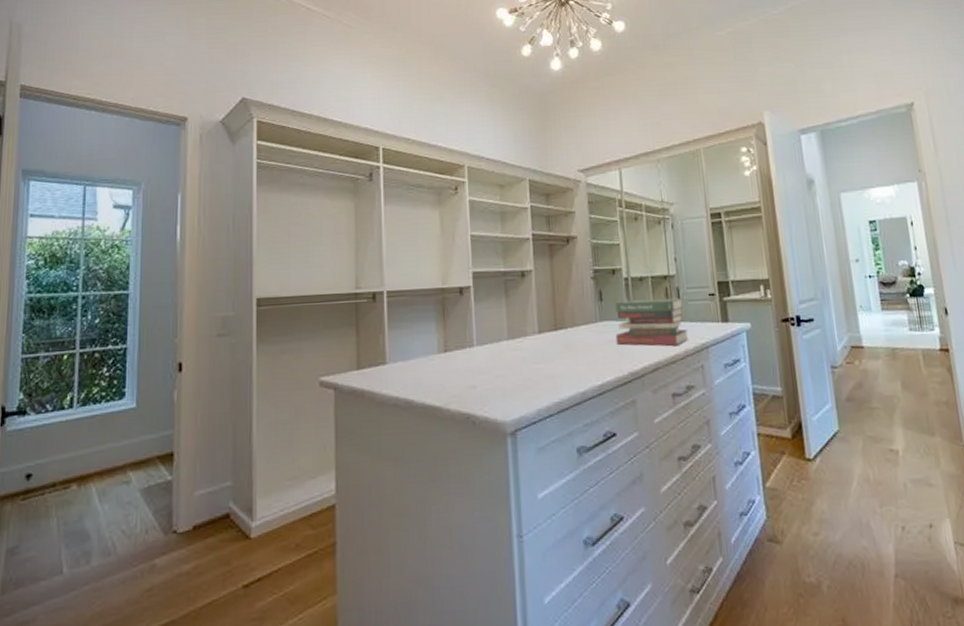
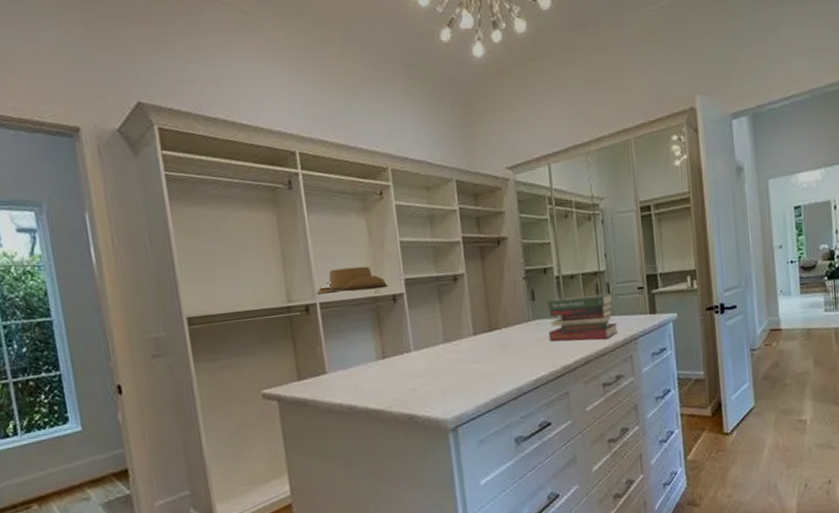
hat: none [385,257,455,284] -> present [317,266,388,295]

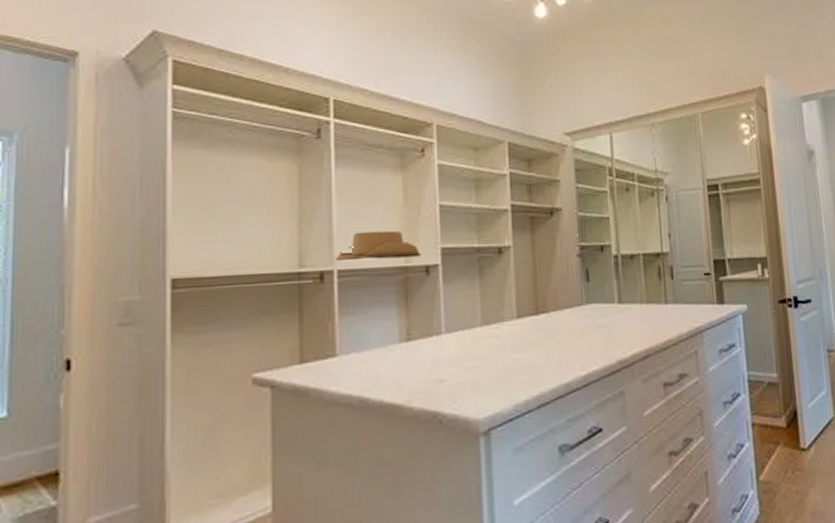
books: present [547,293,618,342] -> none [603,278,682,331]

